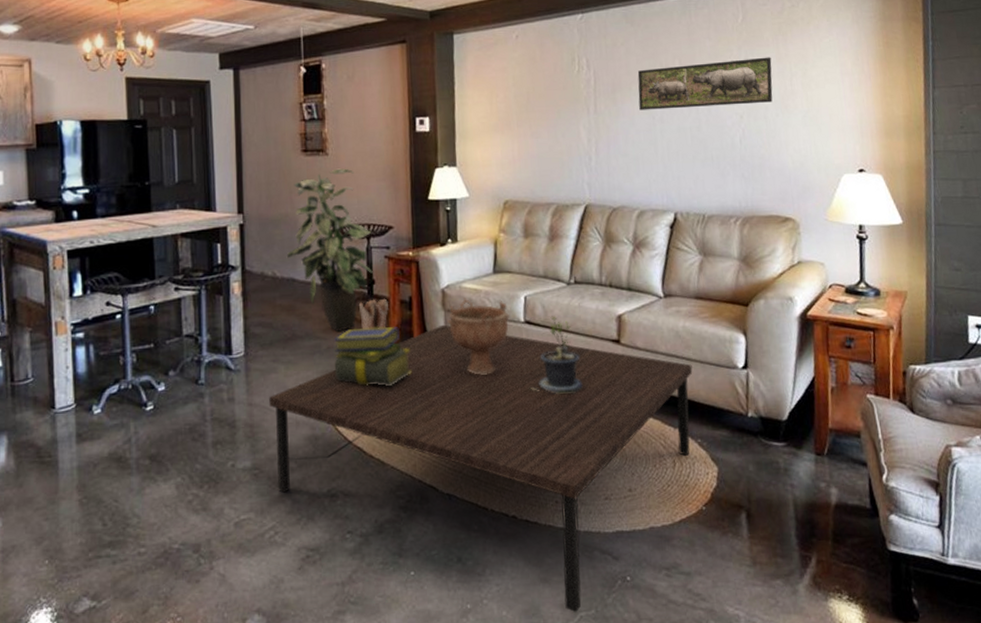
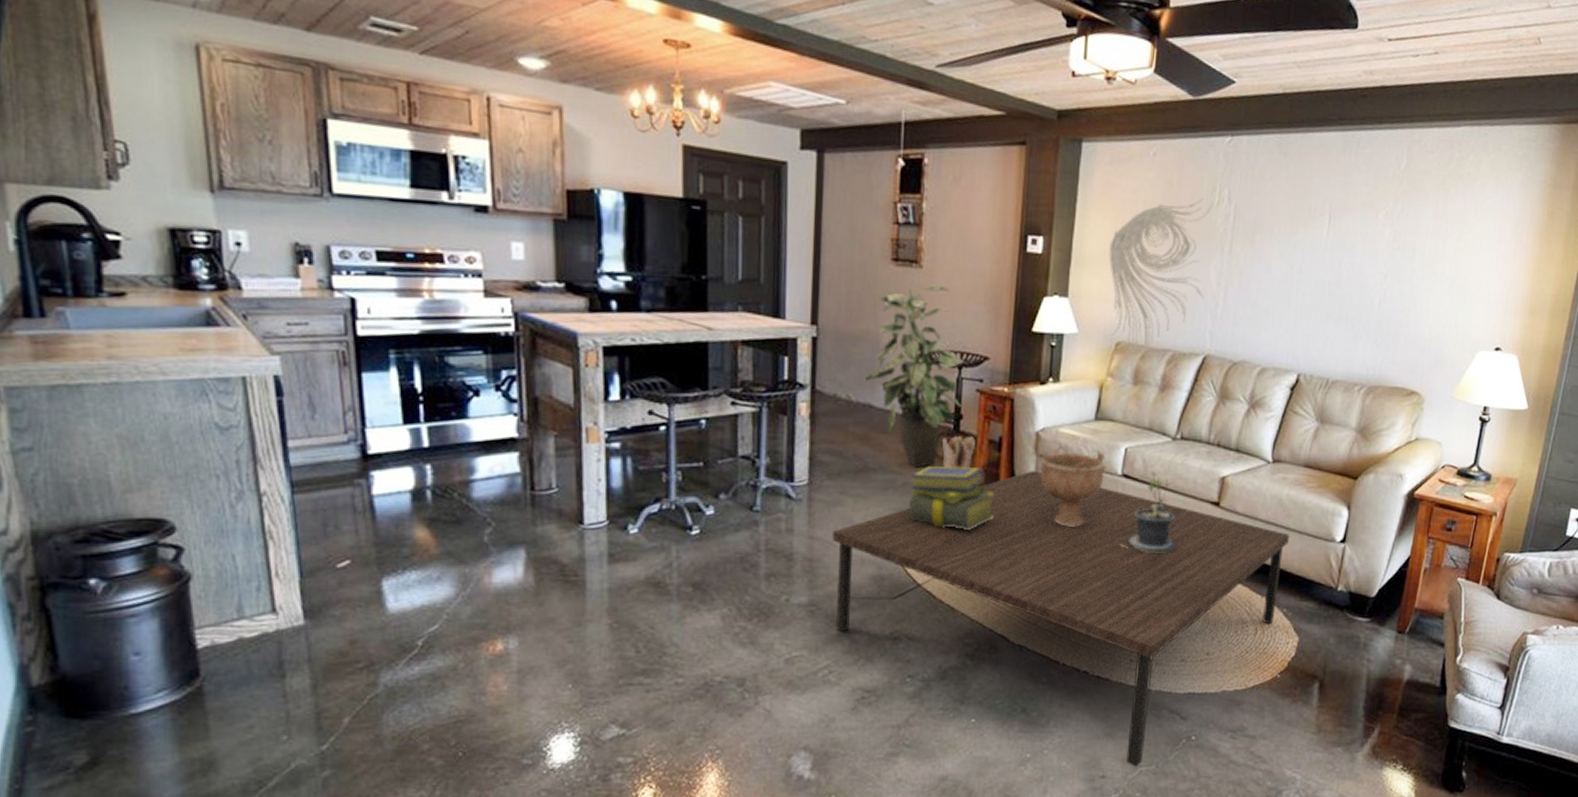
wall sculpture: none [487,68,578,206] -> present [1109,197,1214,351]
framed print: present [637,57,773,110] -> none [1278,210,1428,264]

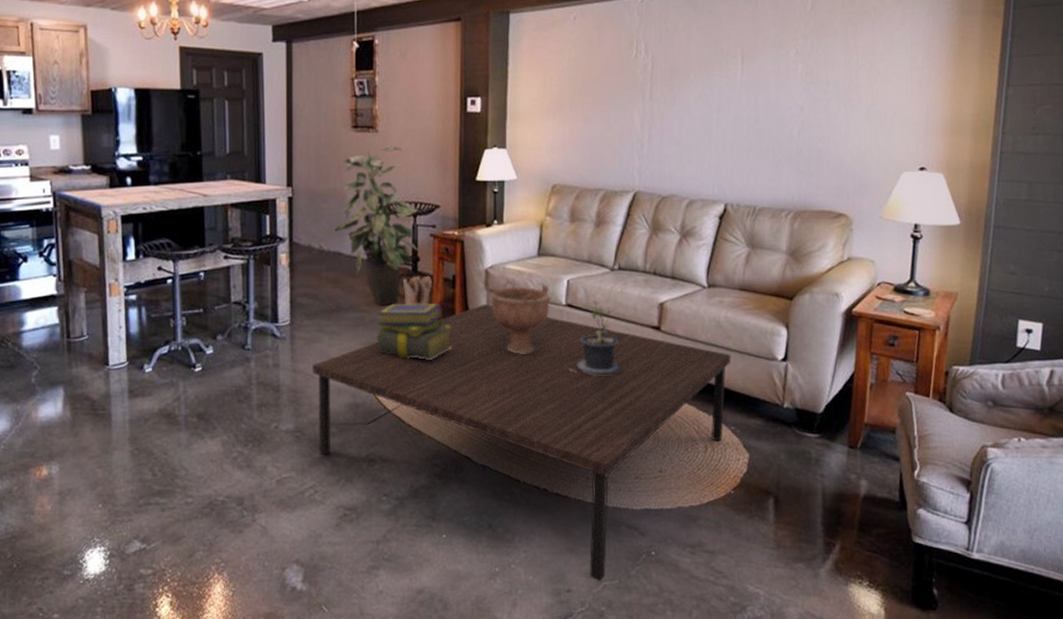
wall sculpture: present [1109,197,1214,351] -> none [540,52,632,191]

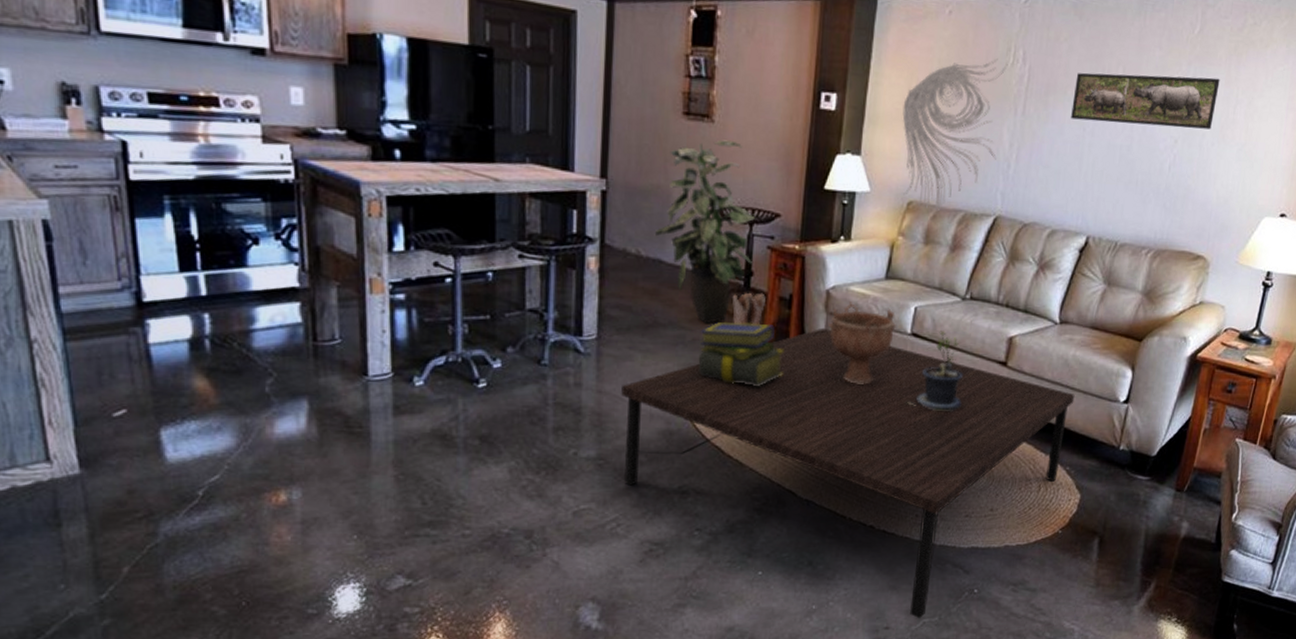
wall sculpture: none [540,52,632,191] -> present [902,57,1008,211]
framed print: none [696,48,838,98] -> present [1071,72,1220,130]

